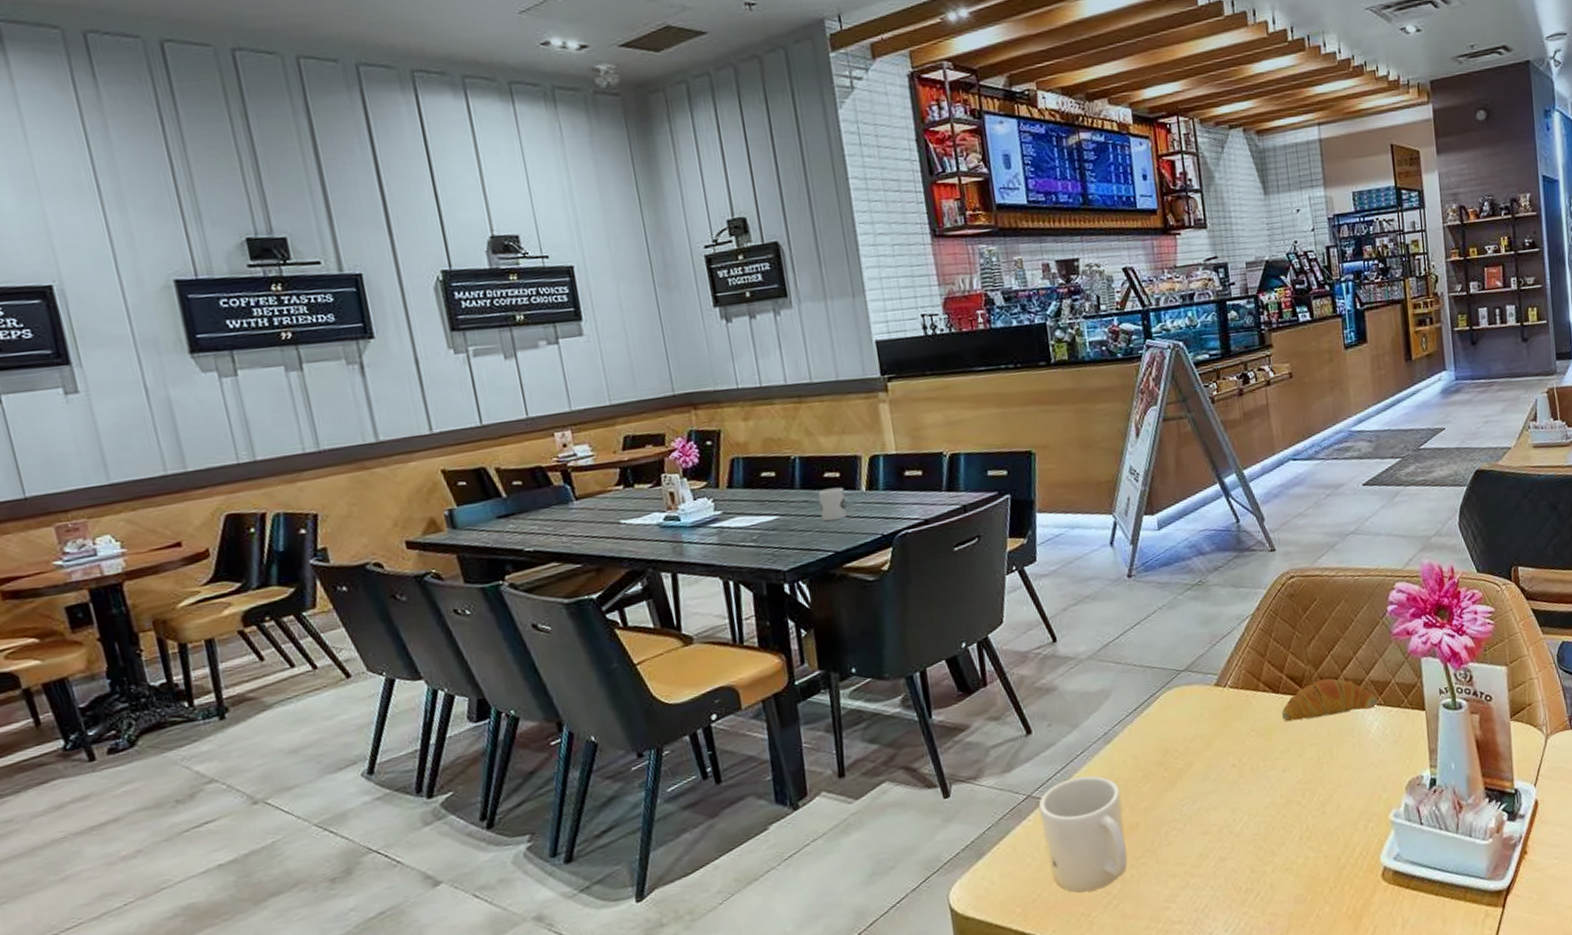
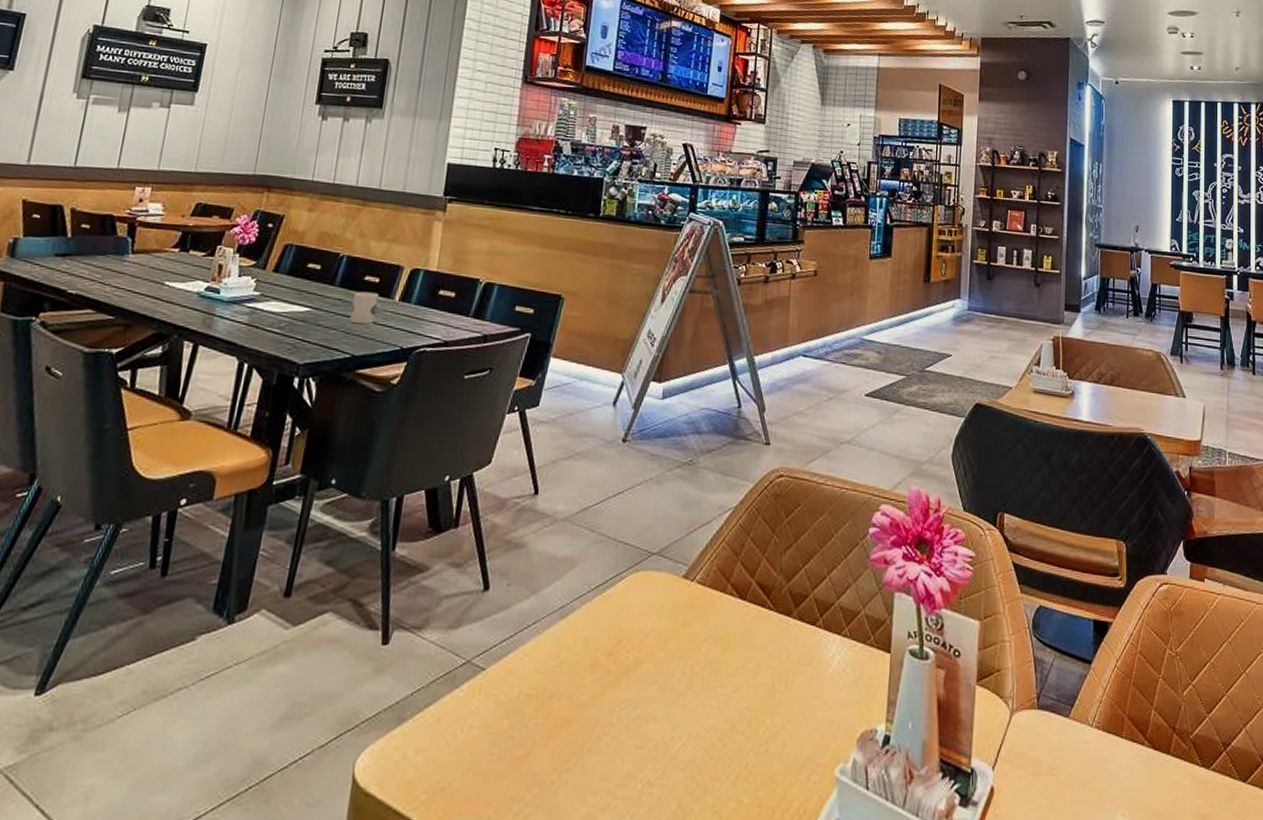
mug: present [1038,775,1128,893] -> none [469,651,562,791]
croissant: present [1282,678,1378,722] -> none [744,594,844,639]

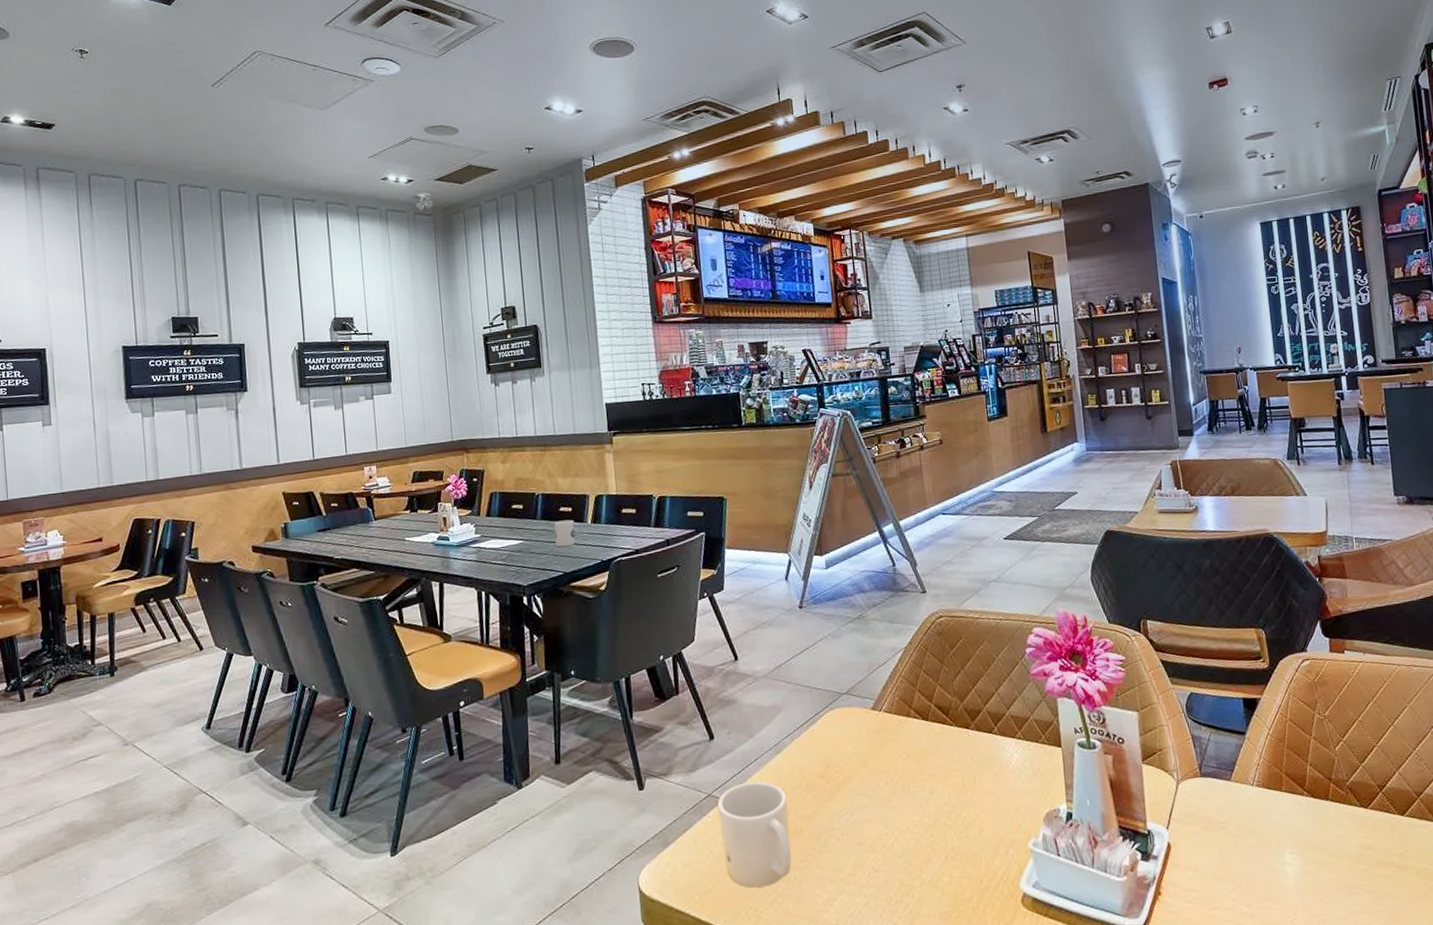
mug: none [469,651,562,791] -> present [717,781,792,888]

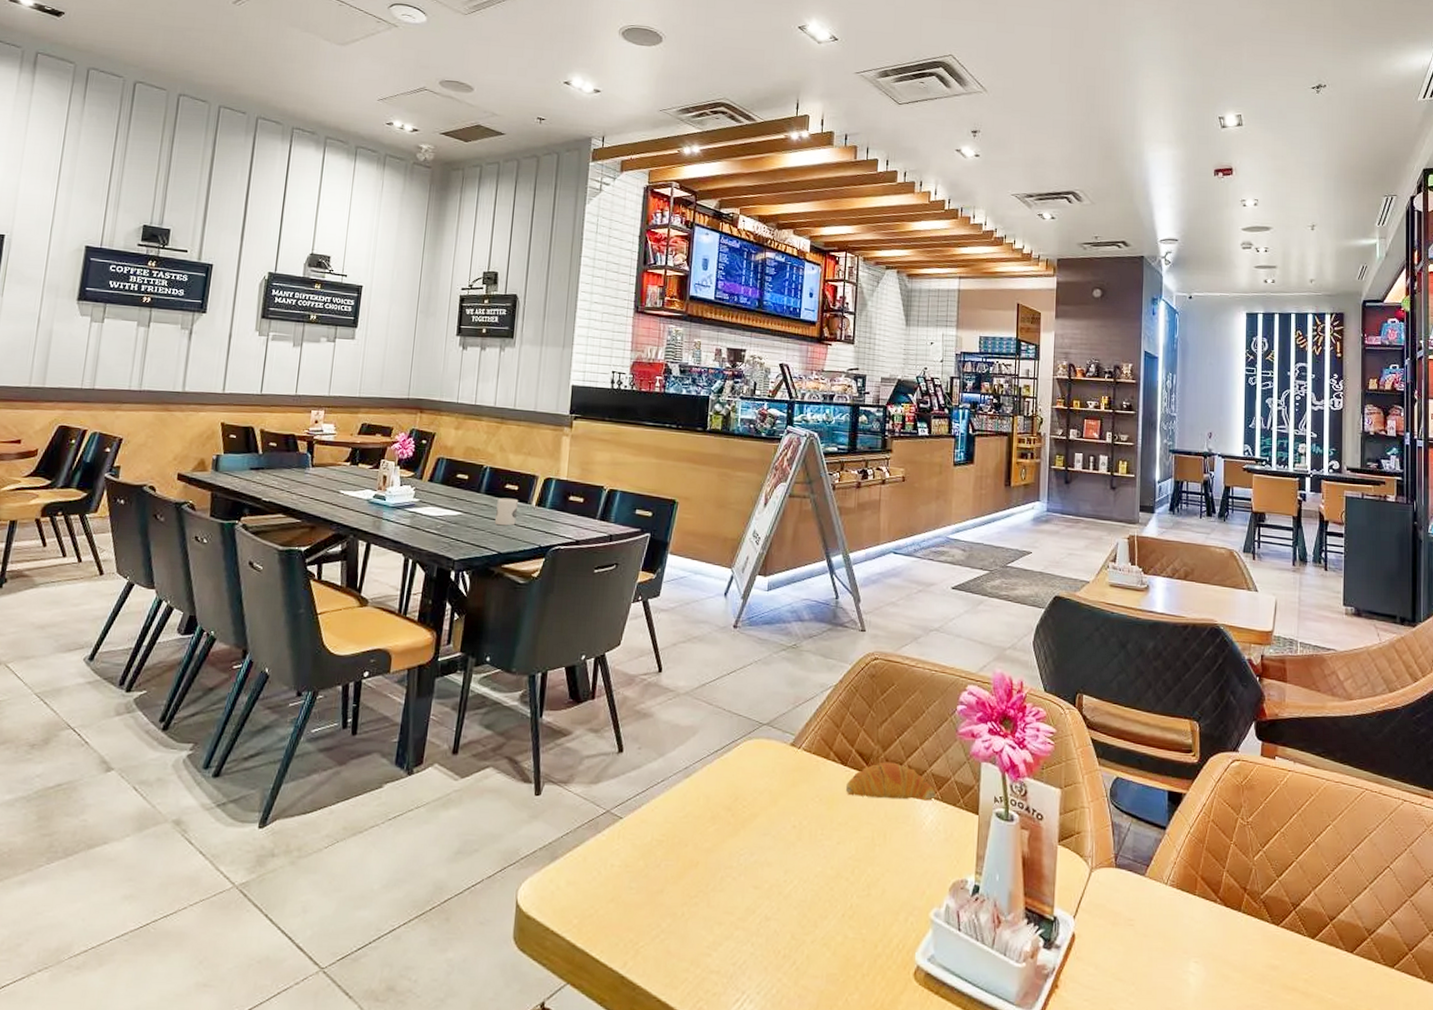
mug: present [717,781,792,888] -> none [611,803,688,920]
croissant: none [930,710,1018,748] -> present [846,762,936,801]

